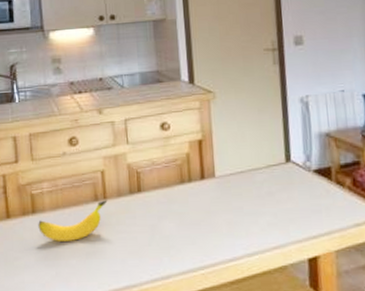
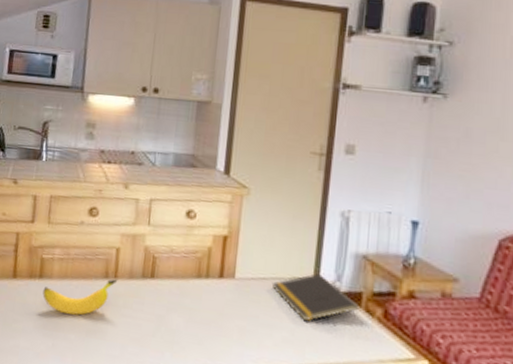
notepad: none [249,158,331,204] -> present [272,274,360,322]

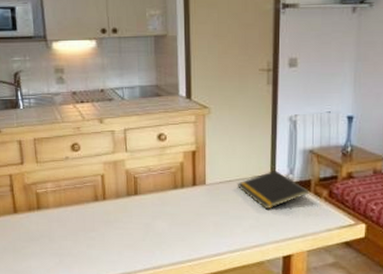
banana: present [42,279,118,316] -> none [43,200,107,234]

